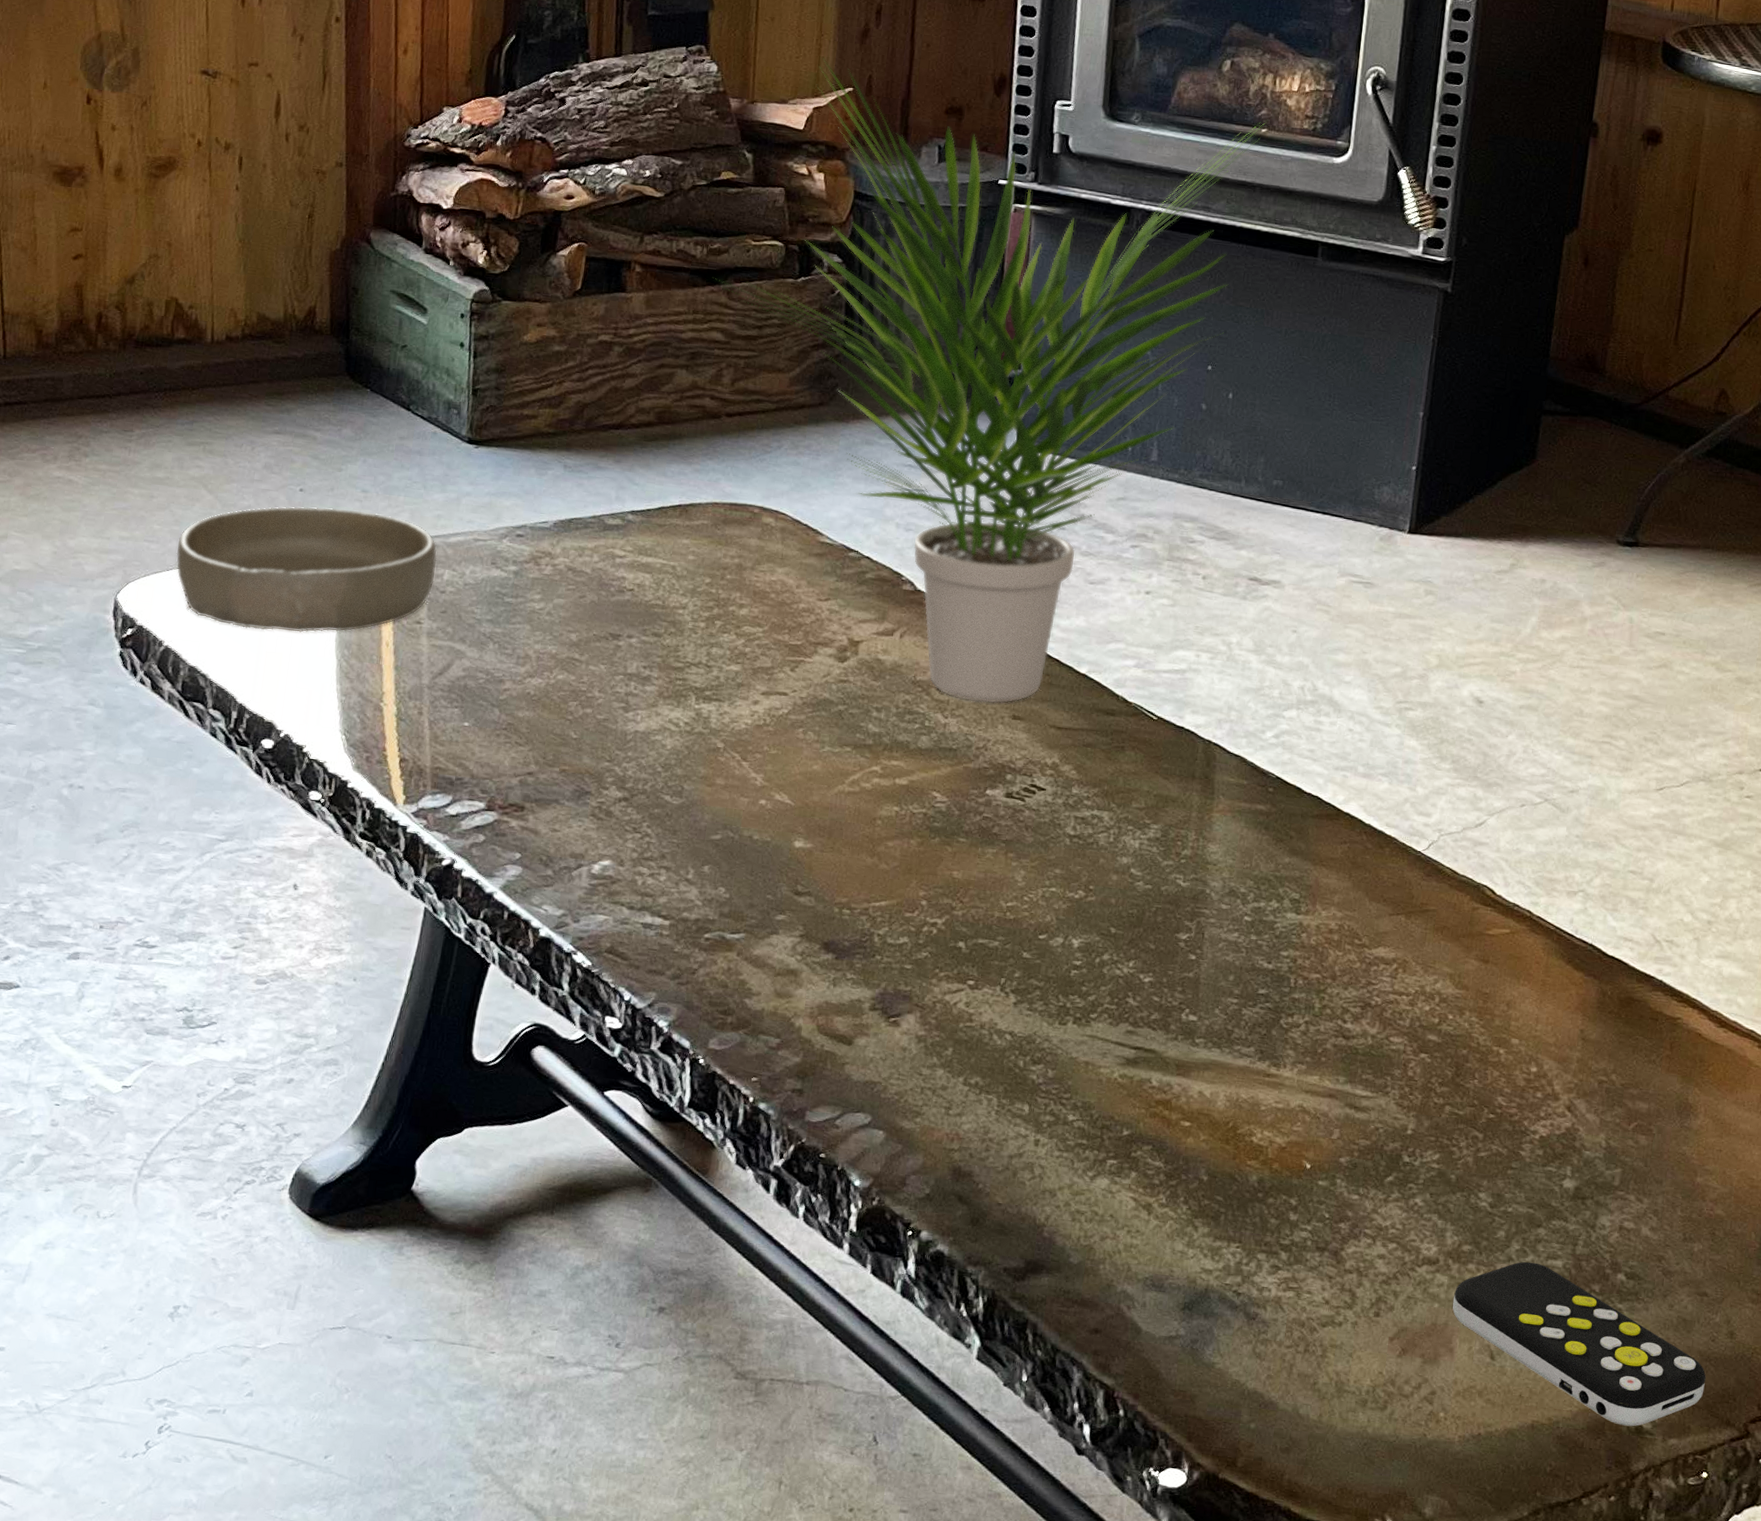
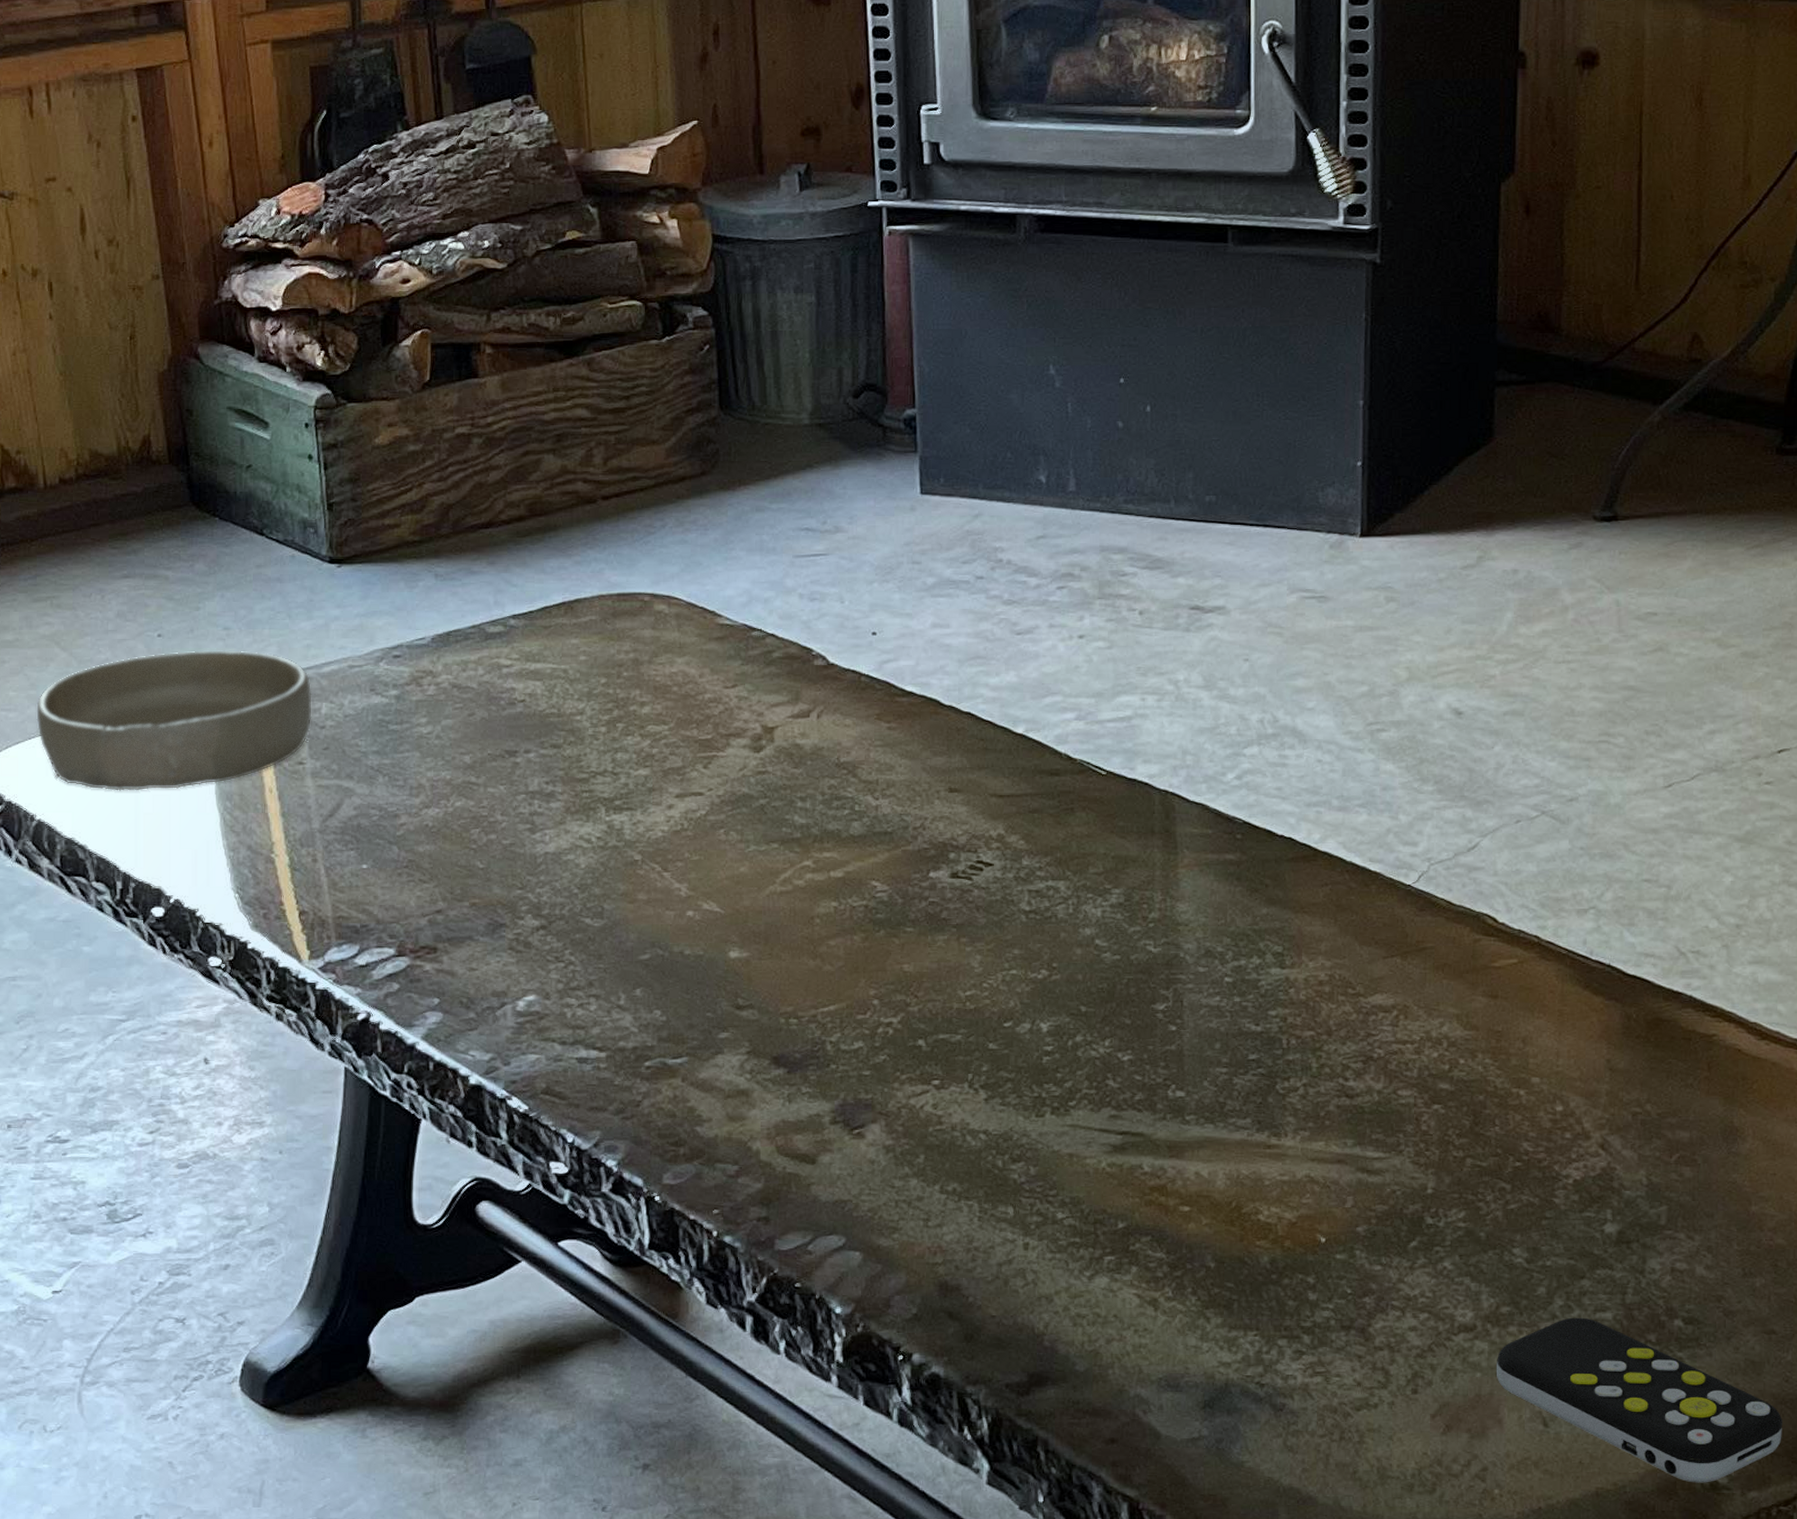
potted plant: present [713,58,1267,703] -> none [570,92,1156,778]

